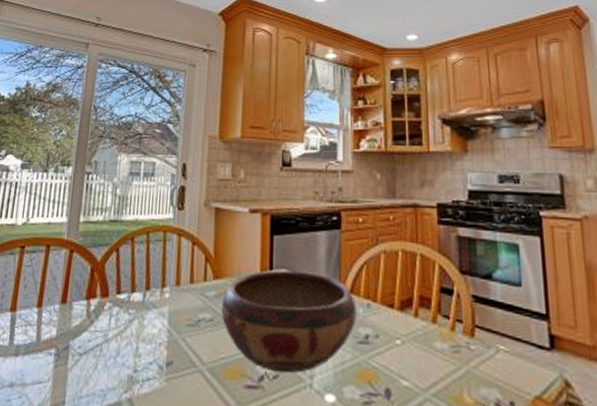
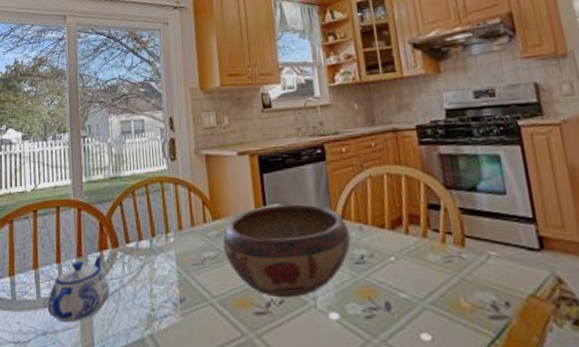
teapot: none [18,303,93,376] -> present [47,254,111,323]

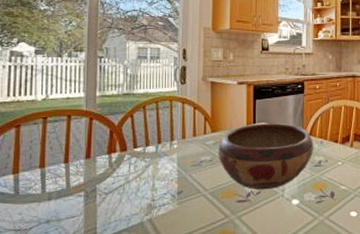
teapot: present [47,254,111,323] -> none [52,156,116,212]

